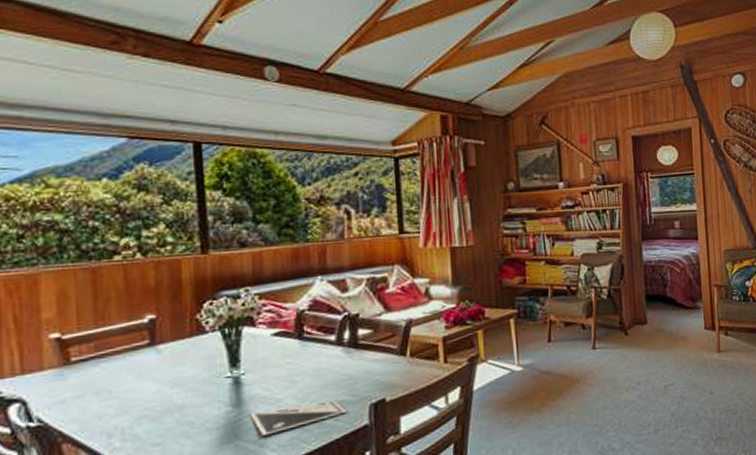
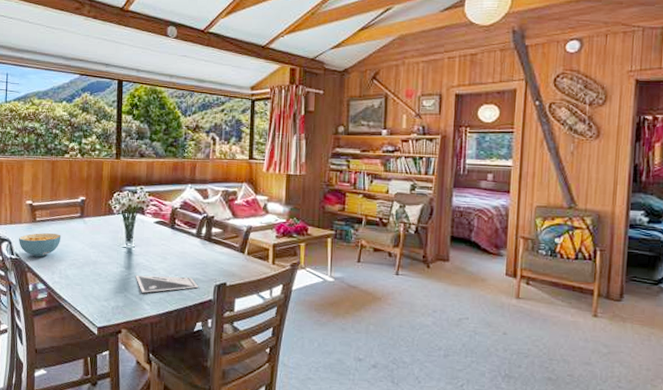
cereal bowl: none [41,375,120,418] -> present [19,233,61,257]

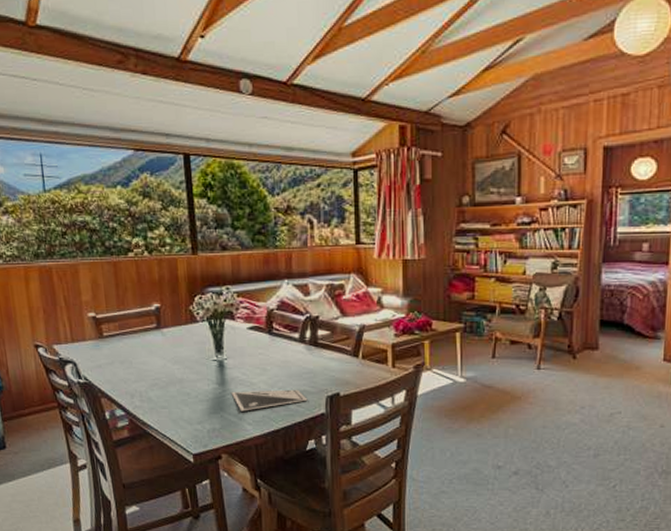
cereal bowl: present [19,233,61,257] -> none [85,350,137,379]

